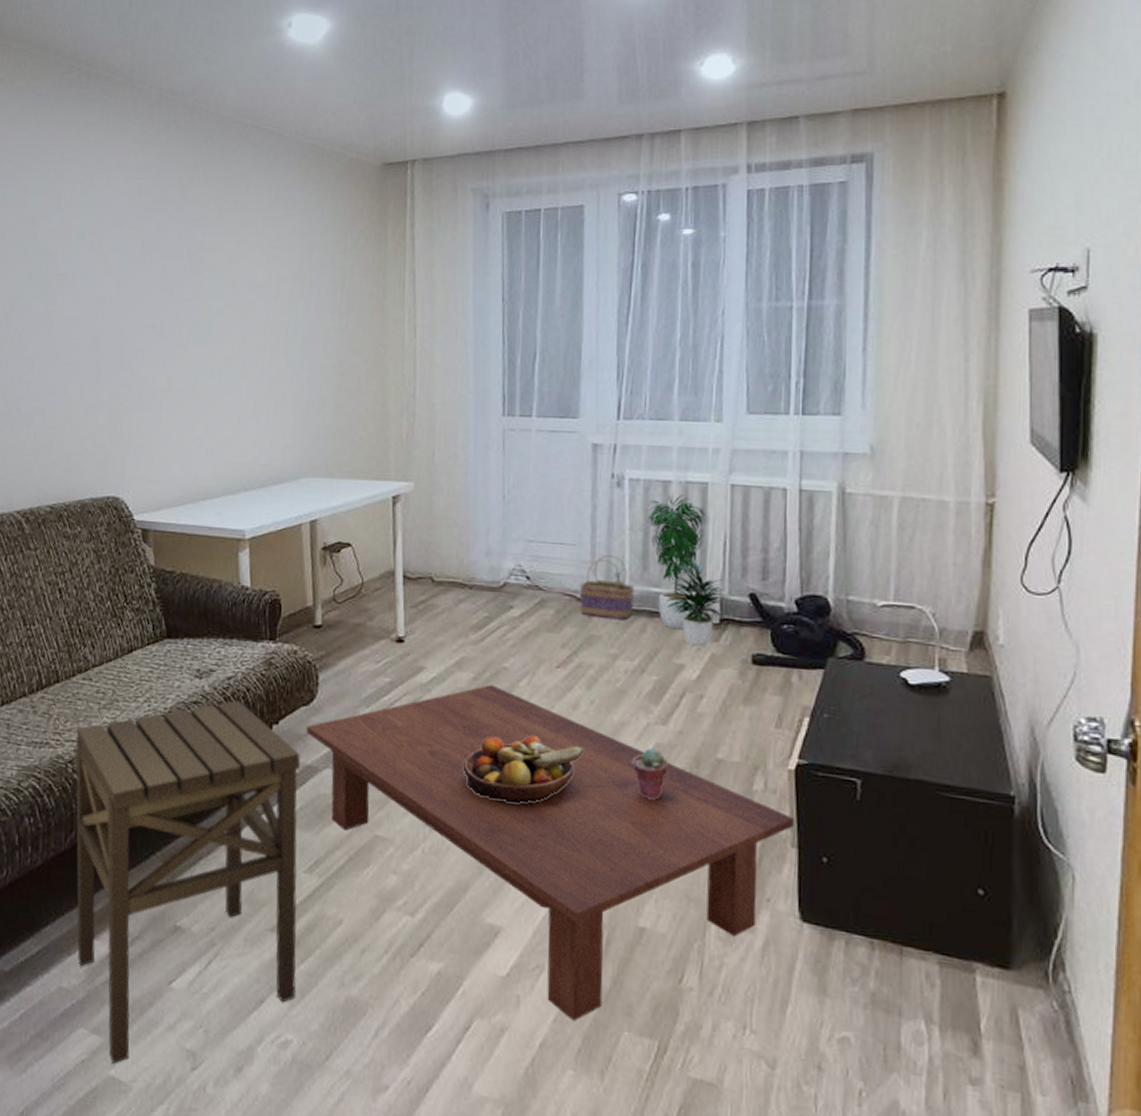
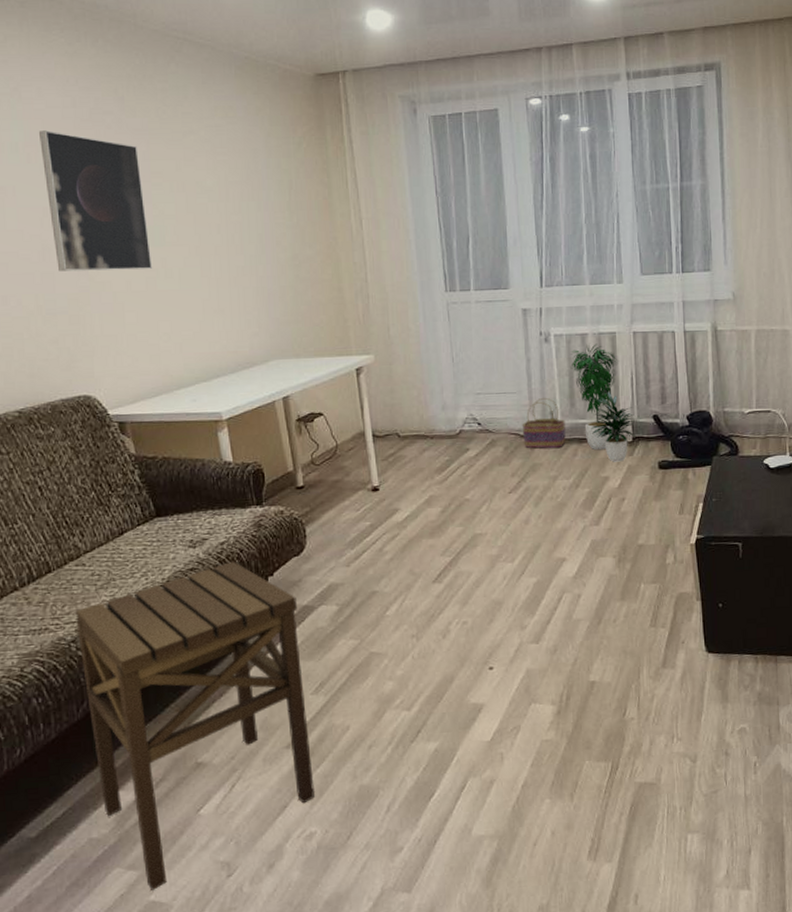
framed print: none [104,218,195,367] -> present [39,130,153,272]
coffee table: present [306,684,794,1021] -> none [299,514,697,762]
fruit bowl: present [464,735,585,804] -> none [440,549,538,606]
potted succulent: present [631,748,670,800] -> none [574,544,604,584]

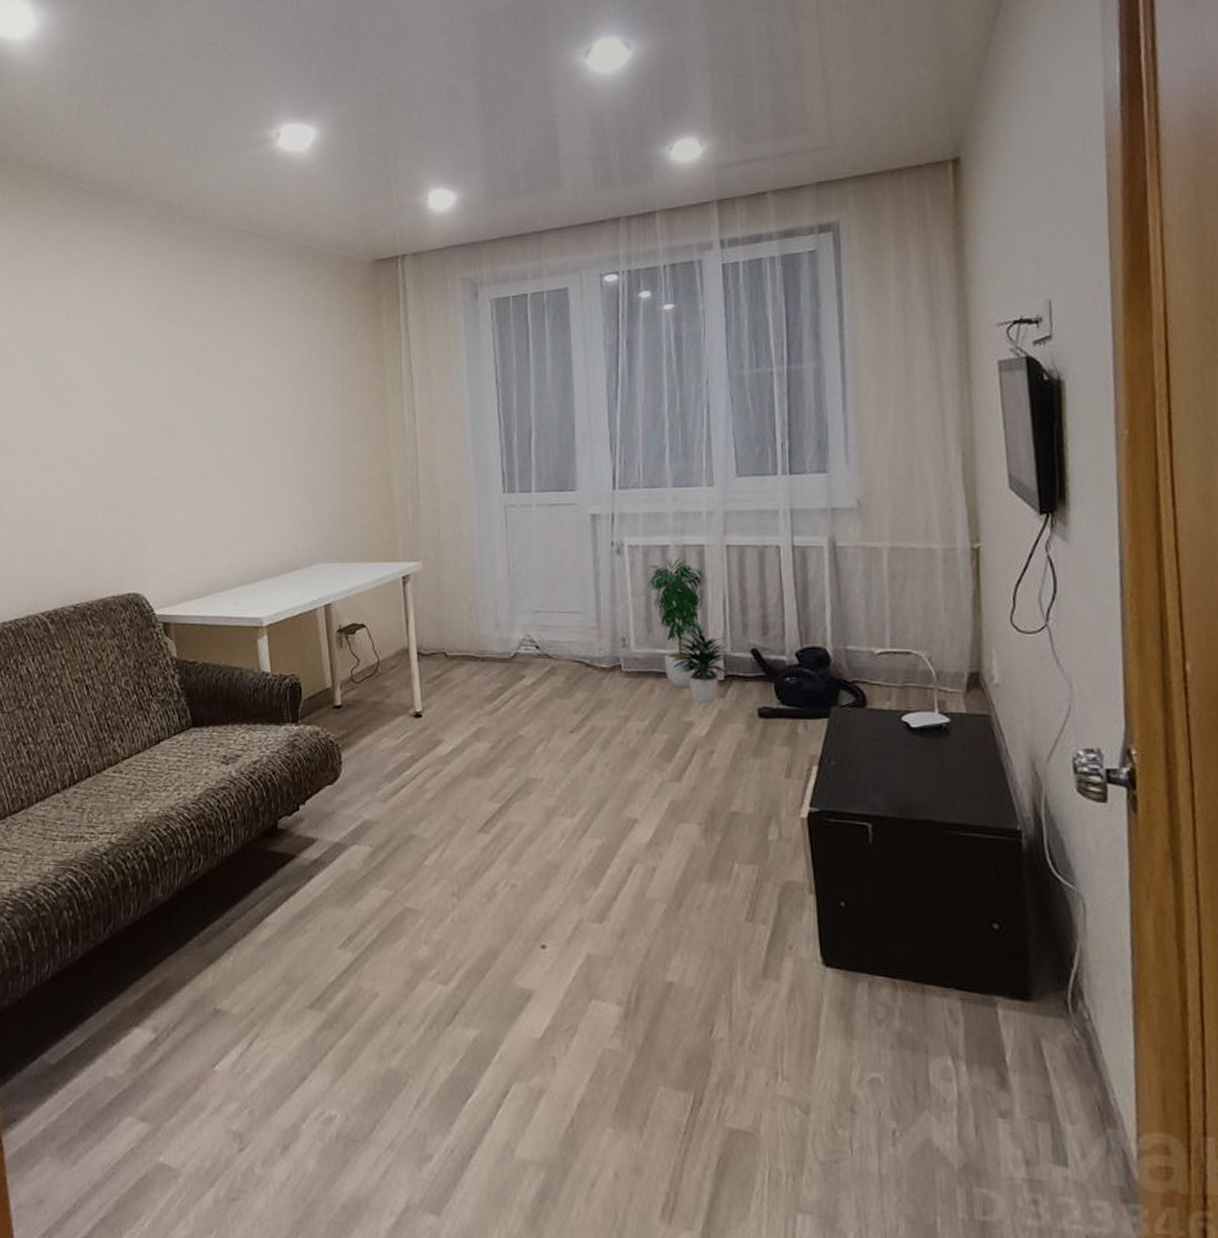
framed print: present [39,130,153,272] -> none [112,327,206,466]
side table: present [75,561,316,890] -> none [109,783,338,1150]
basket: present [522,397,566,448] -> none [587,619,641,681]

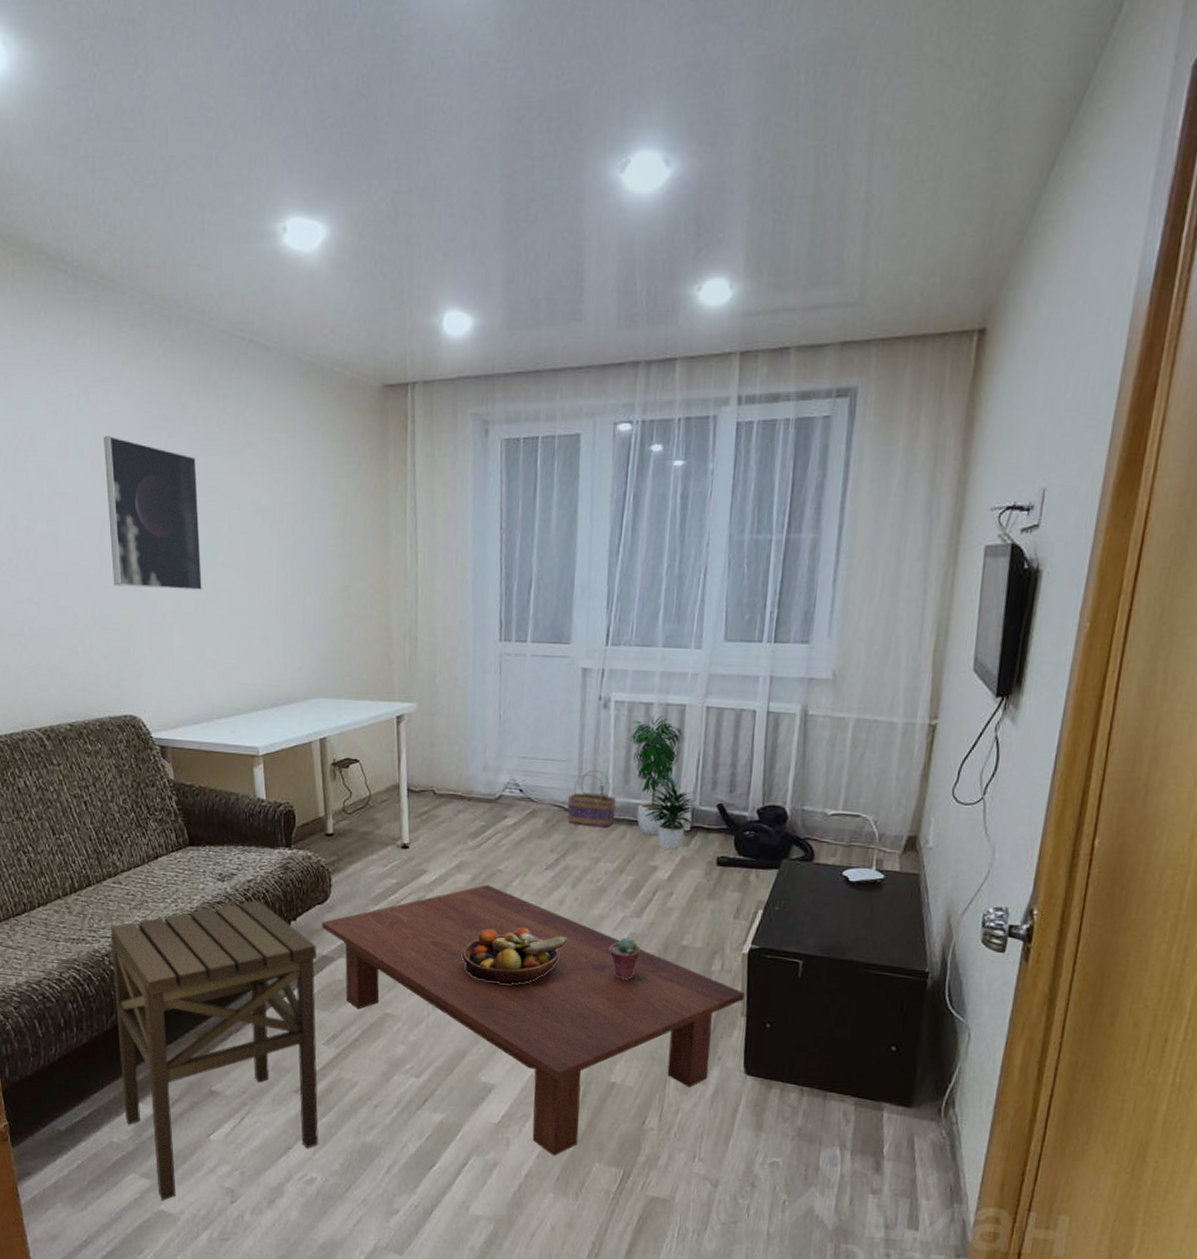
side table: none [109,783,338,1150] -> present [110,900,319,1201]
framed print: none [112,327,206,466] -> present [104,436,203,590]
coffee table: none [332,753,810,1079] -> present [321,884,745,1156]
fruit bowl: none [487,799,603,868] -> present [462,927,569,985]
basket: none [587,619,641,681] -> present [566,769,617,827]
potted succulent: none [649,805,686,856] -> present [609,937,642,980]

